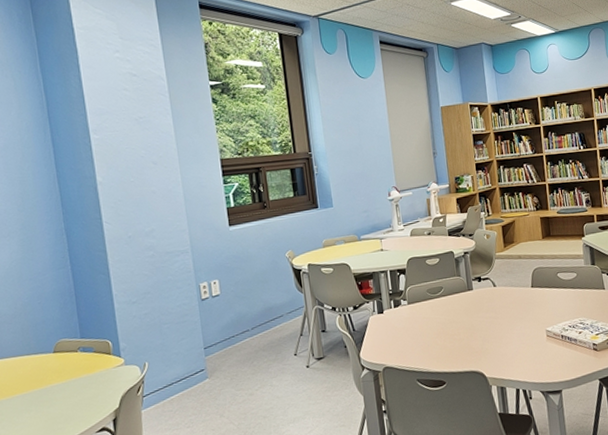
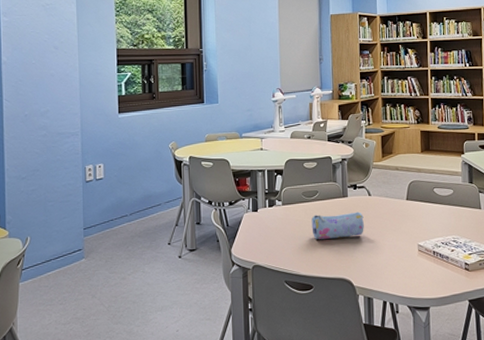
pencil case: none [438,303,492,335] -> present [311,211,364,240]

